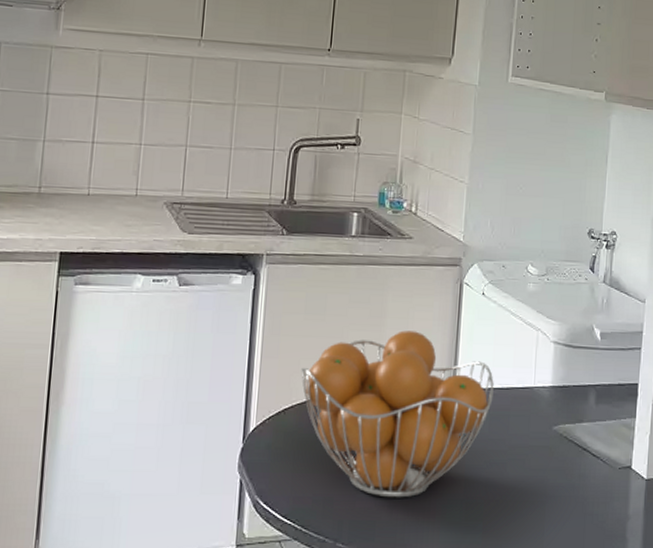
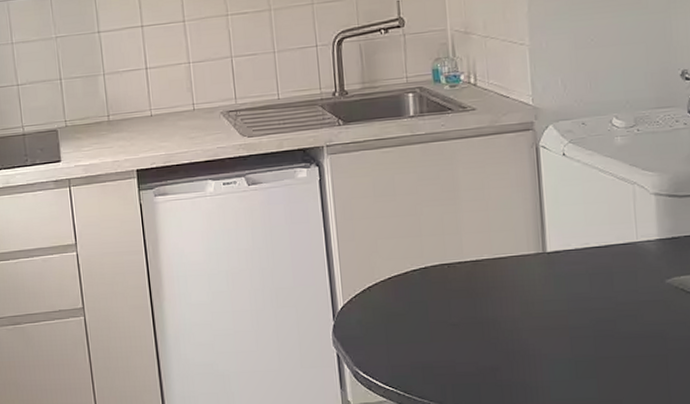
fruit basket: present [301,330,494,498] -> none [379,200,591,361]

